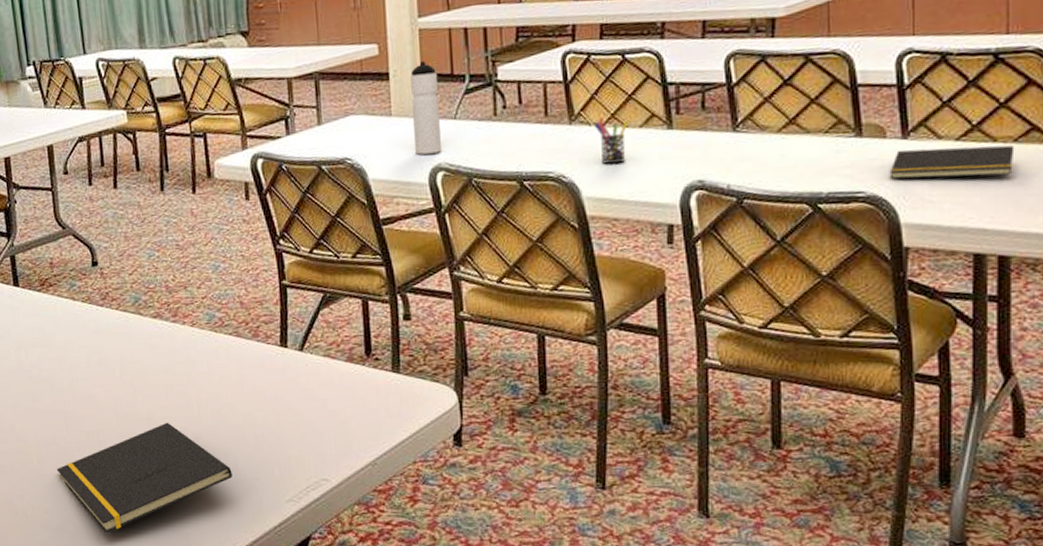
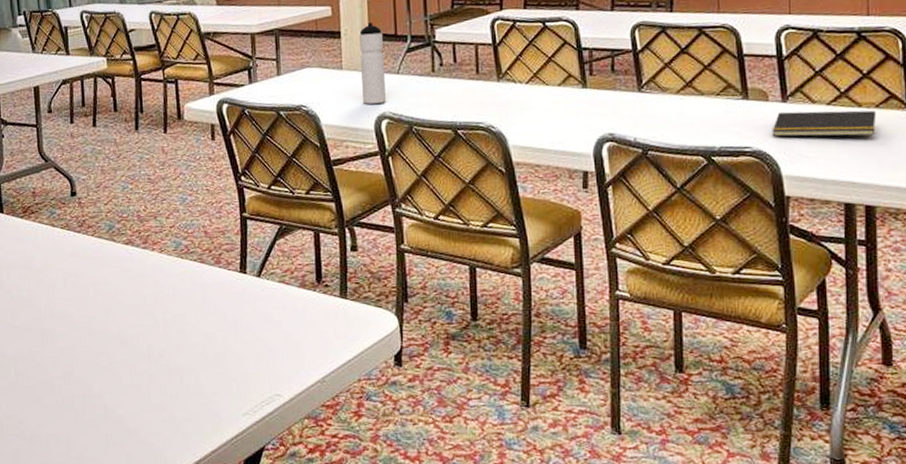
notepad: present [56,422,232,533] -> none [32,340,194,442]
pen holder: present [594,117,630,164] -> none [519,76,550,117]

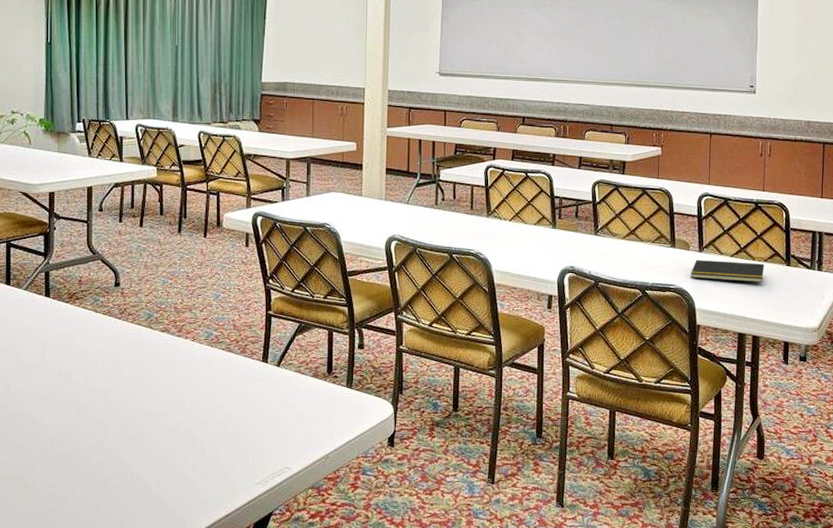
water bottle: present [359,22,386,104] -> none [377,159,397,227]

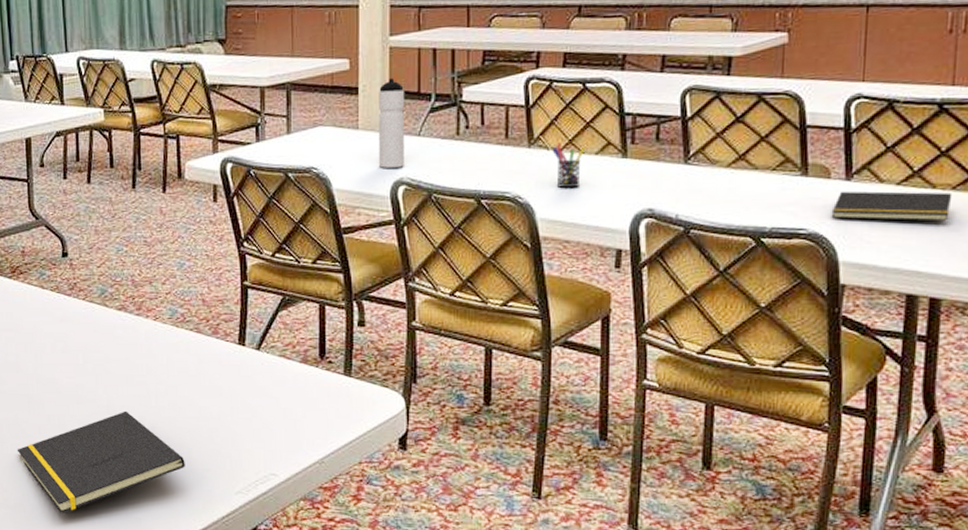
notepad: none [65,416,214,505] -> present [17,410,185,513]
water bottle: none [377,159,397,227] -> present [379,78,404,168]
pen holder: none [504,215,528,248] -> present [552,143,586,188]

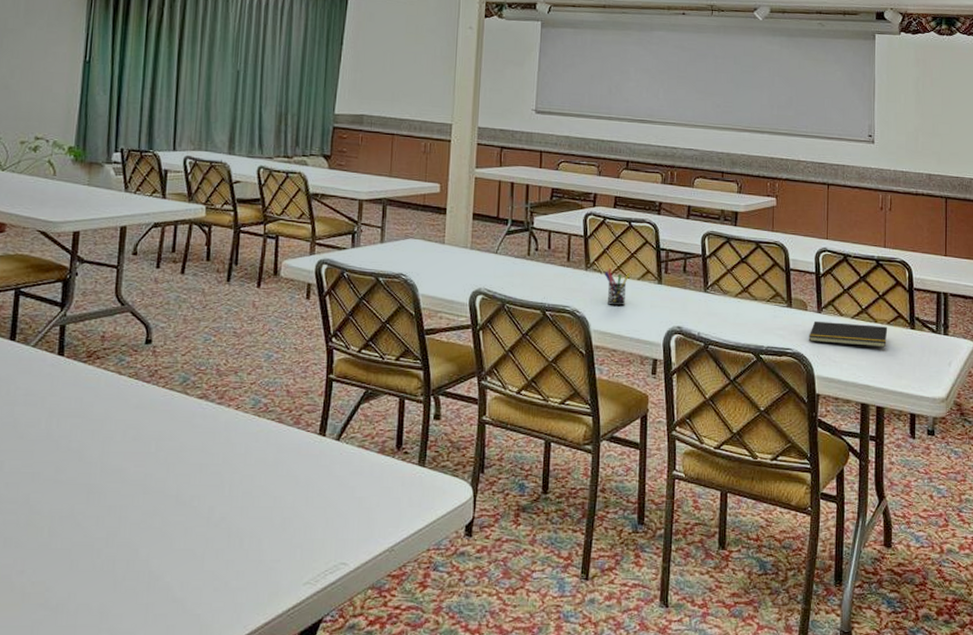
notepad: present [17,410,185,513] -> none [67,500,254,613]
water bottle: present [379,78,404,168] -> none [461,203,485,279]

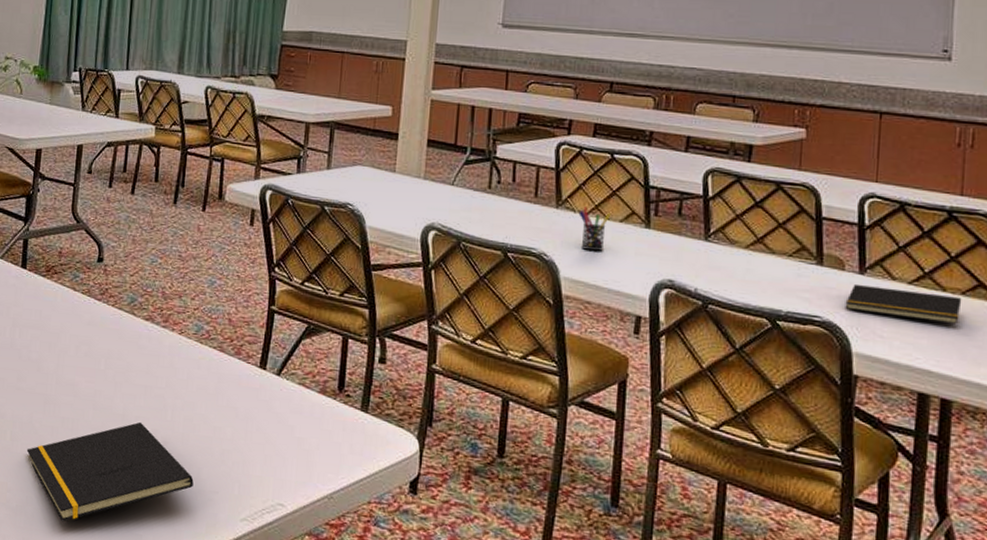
notepad: none [67,500,254,613] -> present [26,421,194,521]

